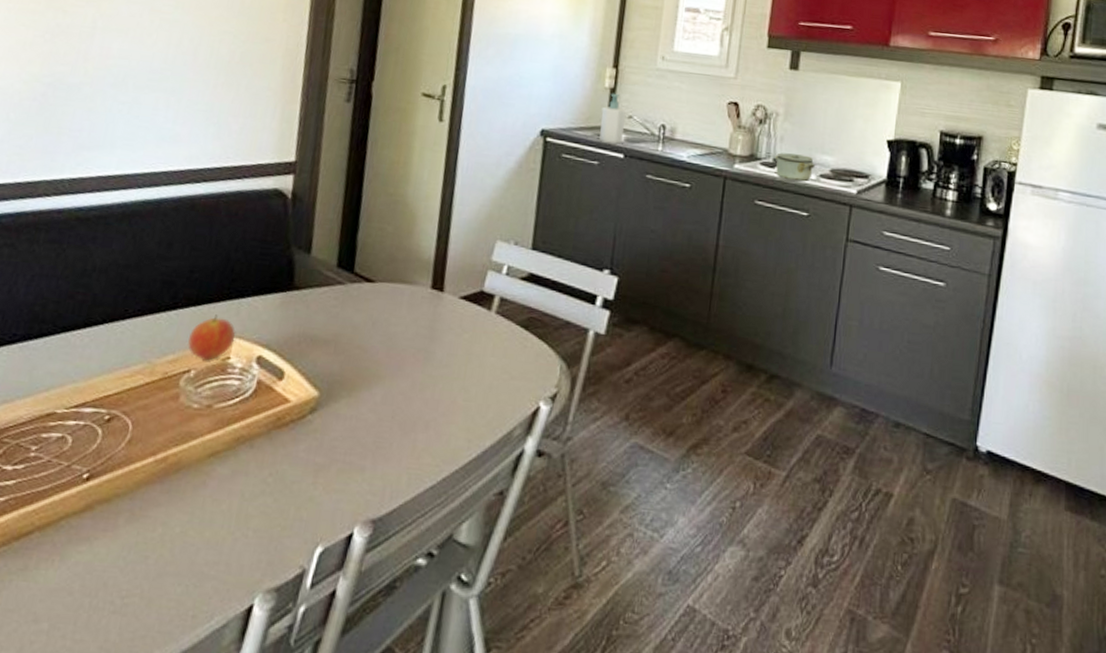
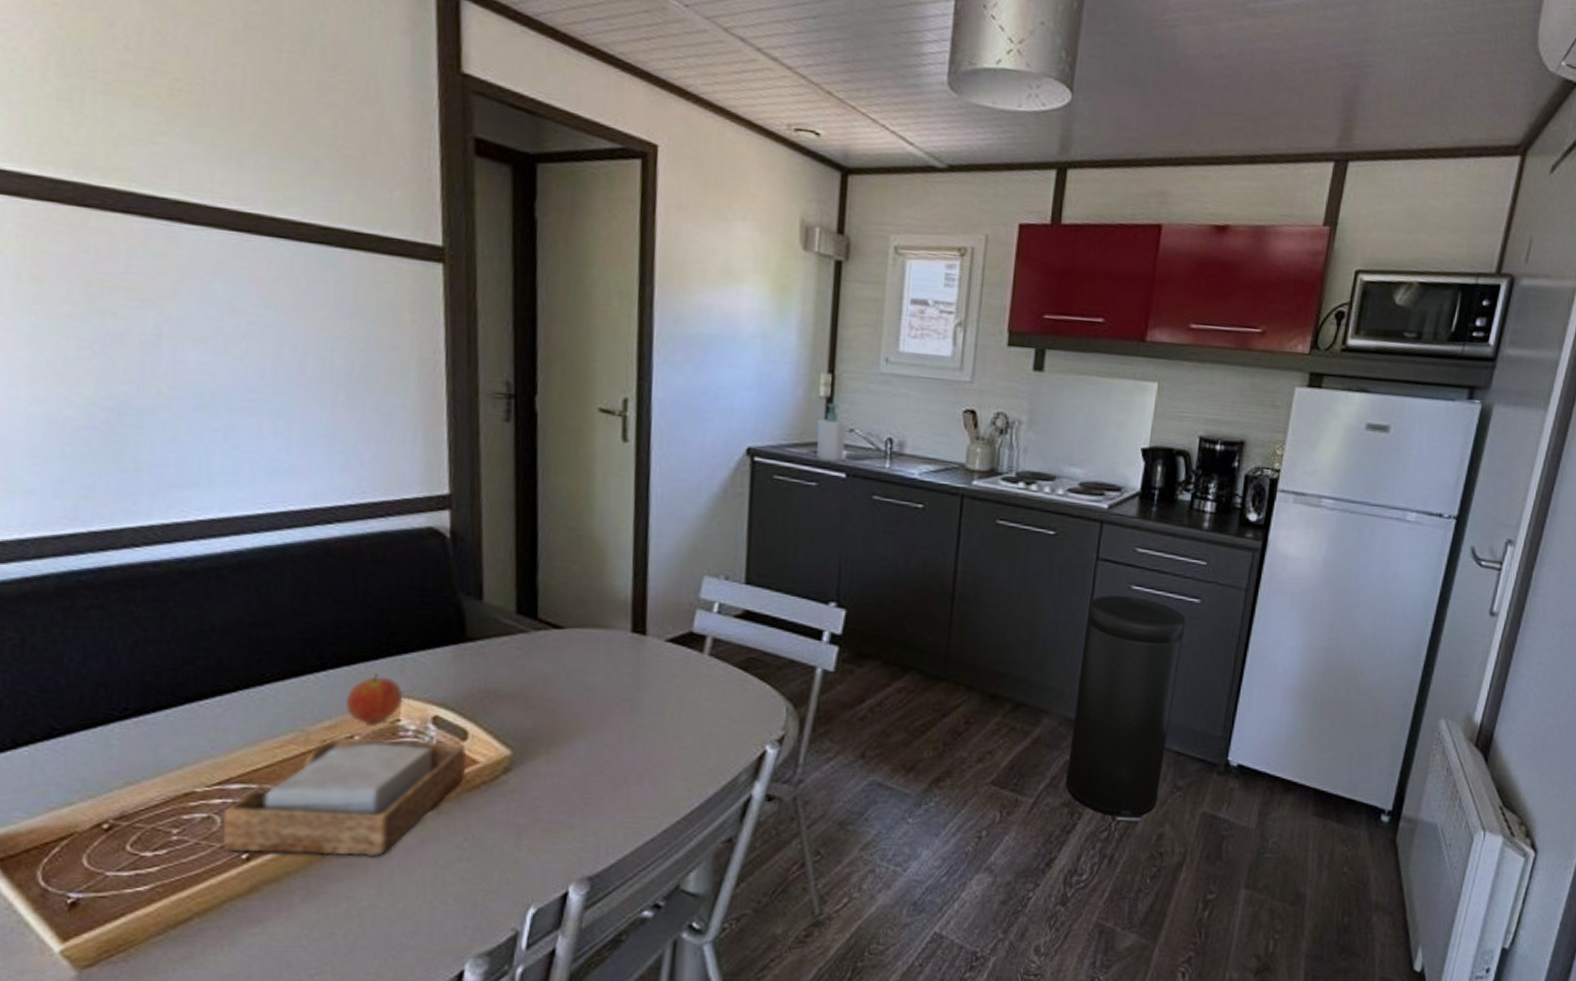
napkin holder: none [69,370,282,484] -> present [222,736,467,856]
cooking pot: present [775,153,816,183] -> none [1017,466,1064,499]
pedal bin: none [817,275,932,504] -> present [1065,595,1186,822]

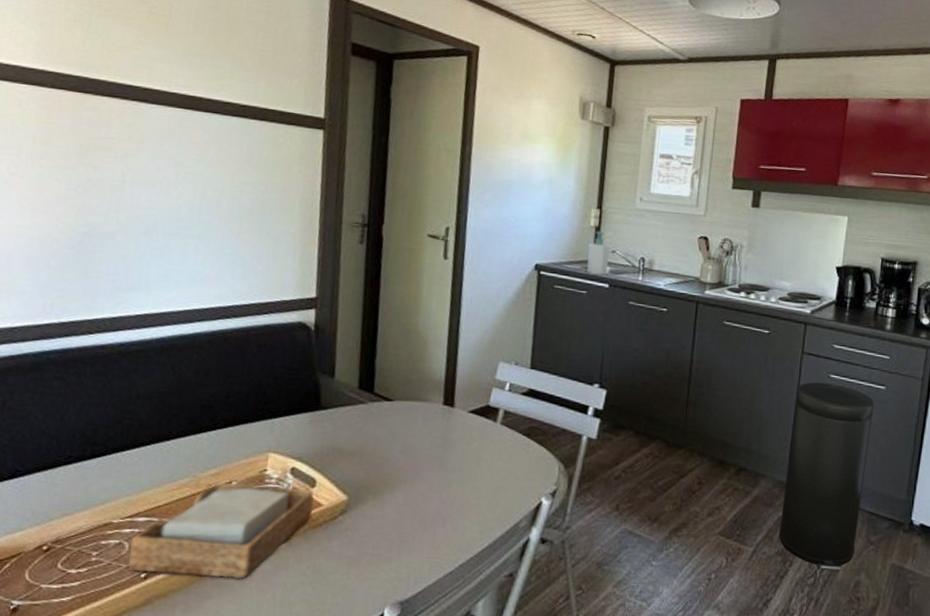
fruit: present [346,673,402,725] -> none [228,433,270,473]

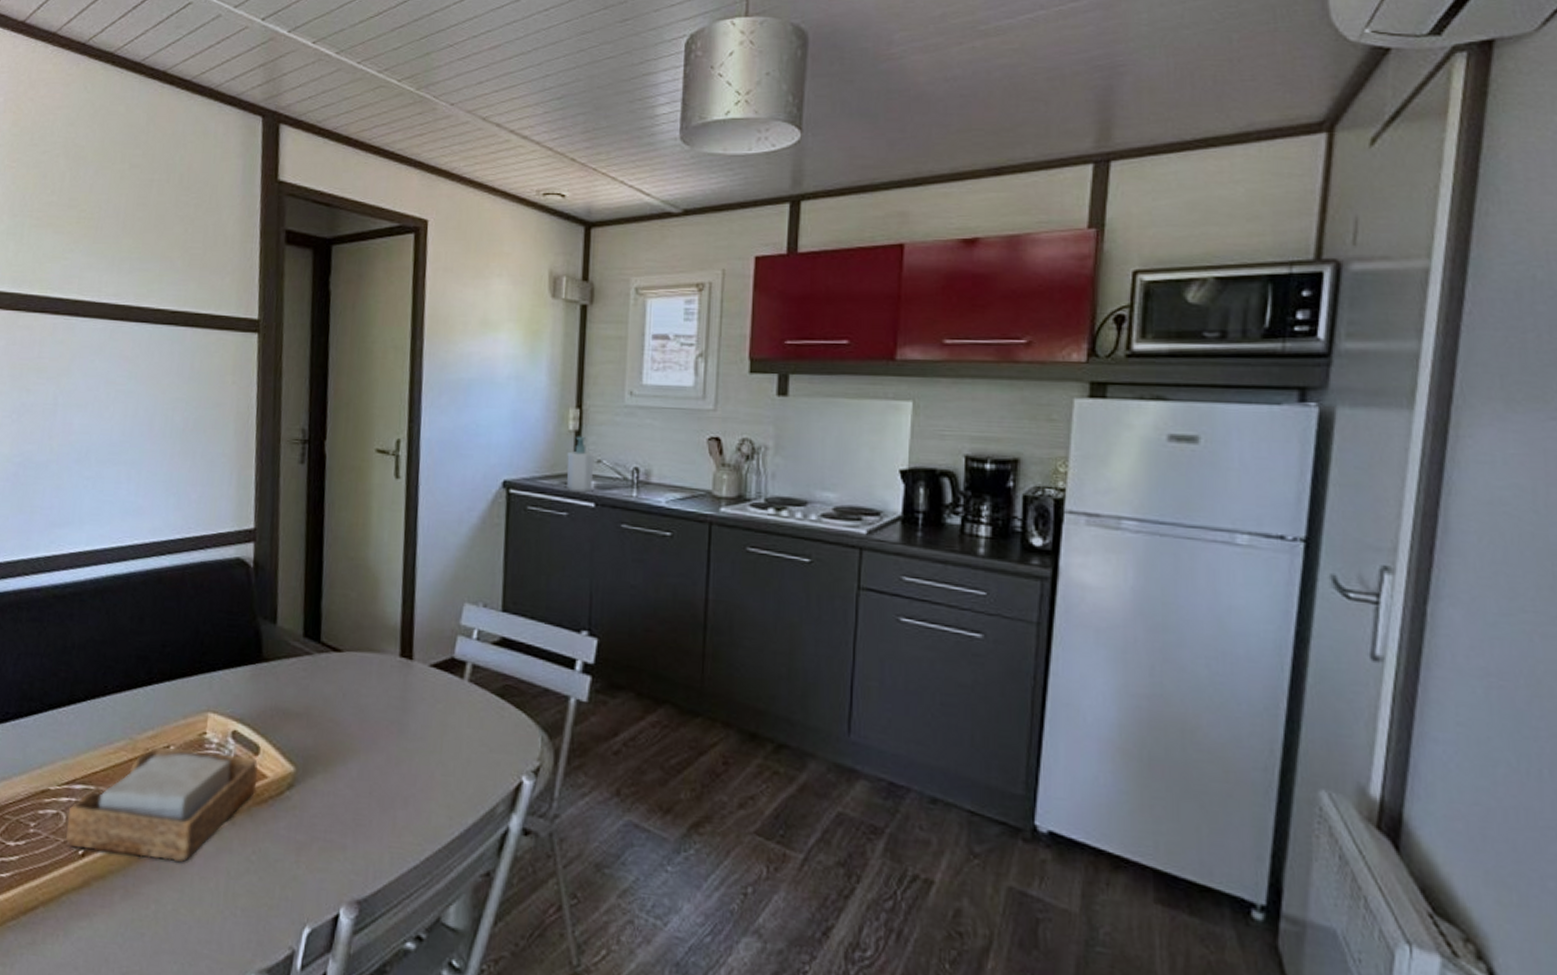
pedal bin: present [779,382,875,571] -> none [839,628,968,893]

